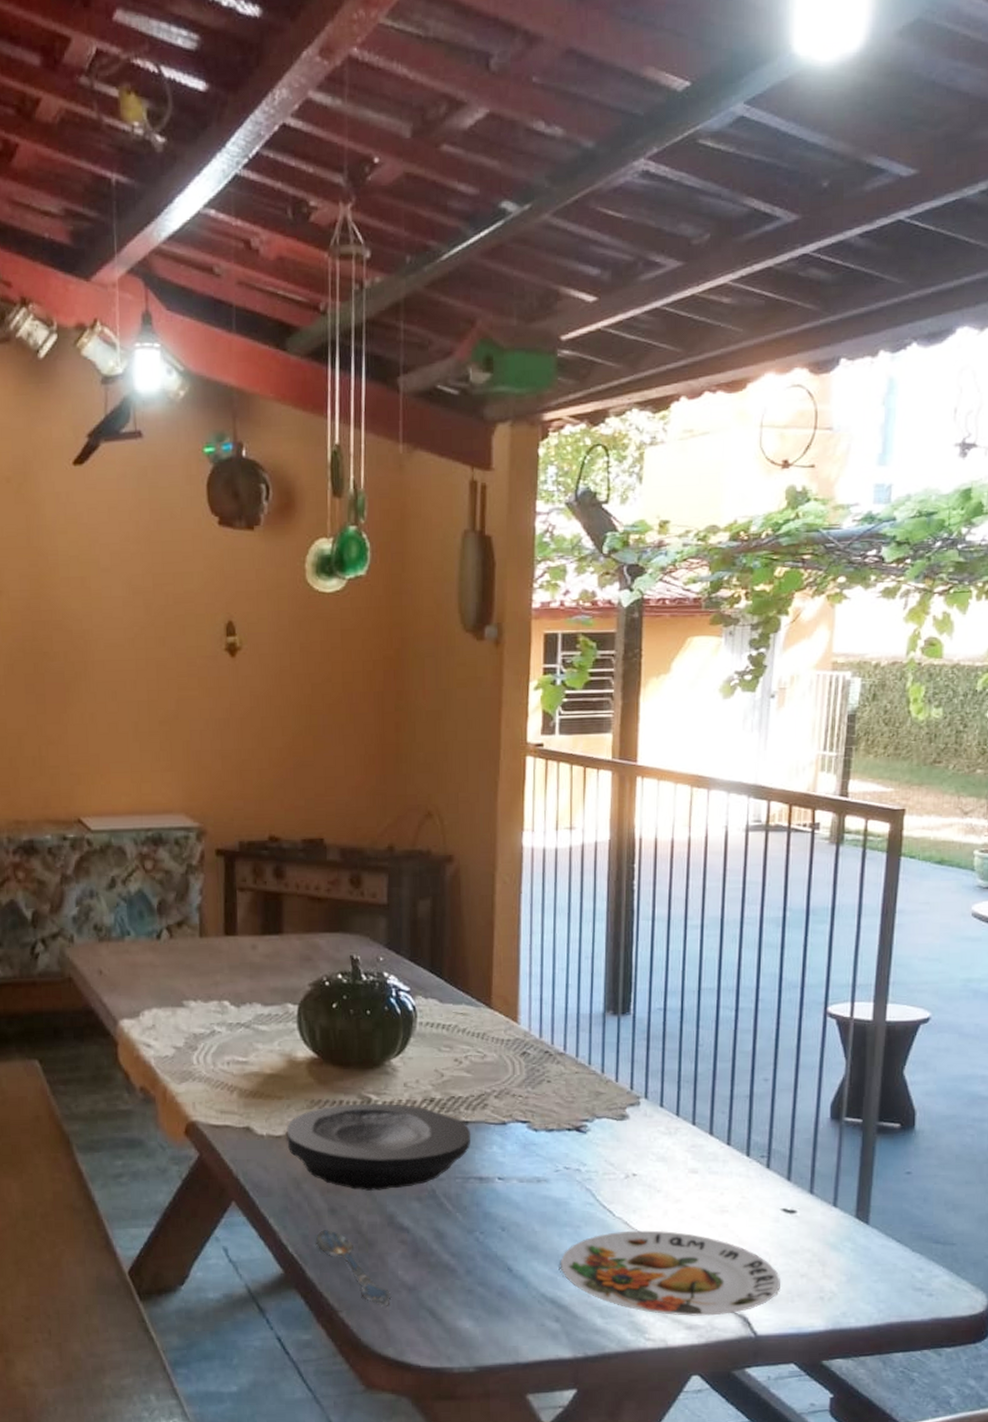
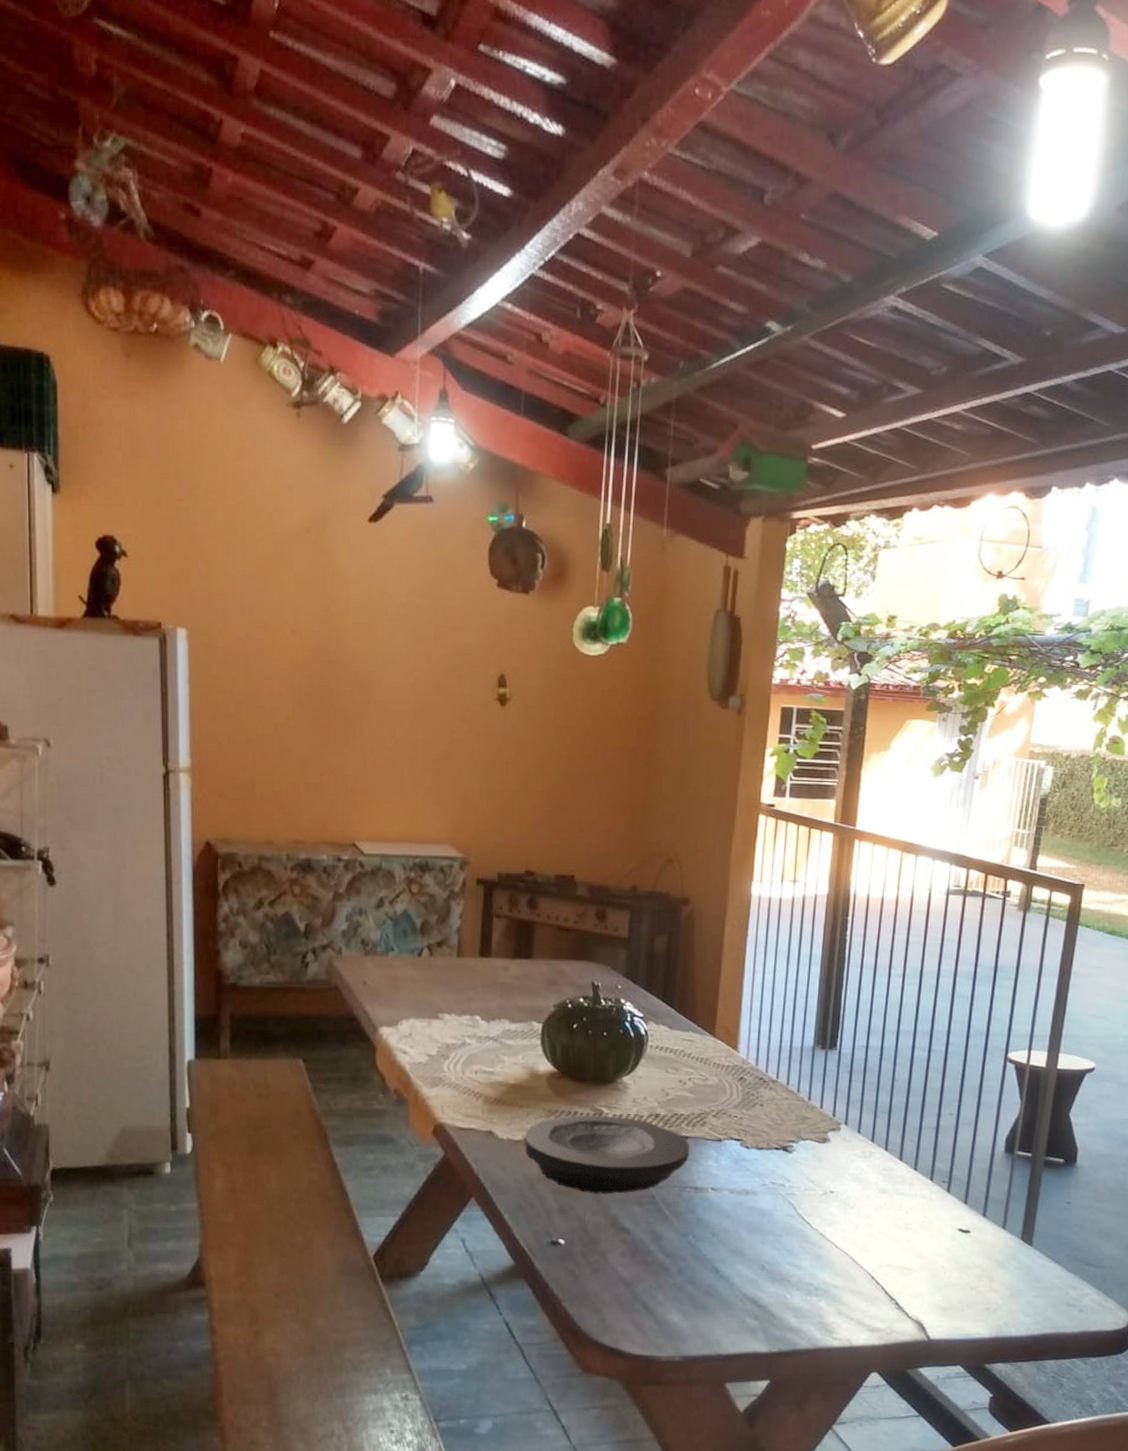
spoon: present [316,1230,392,1306] -> none [546,1227,611,1299]
plate: present [561,1230,780,1316] -> none [762,1241,953,1320]

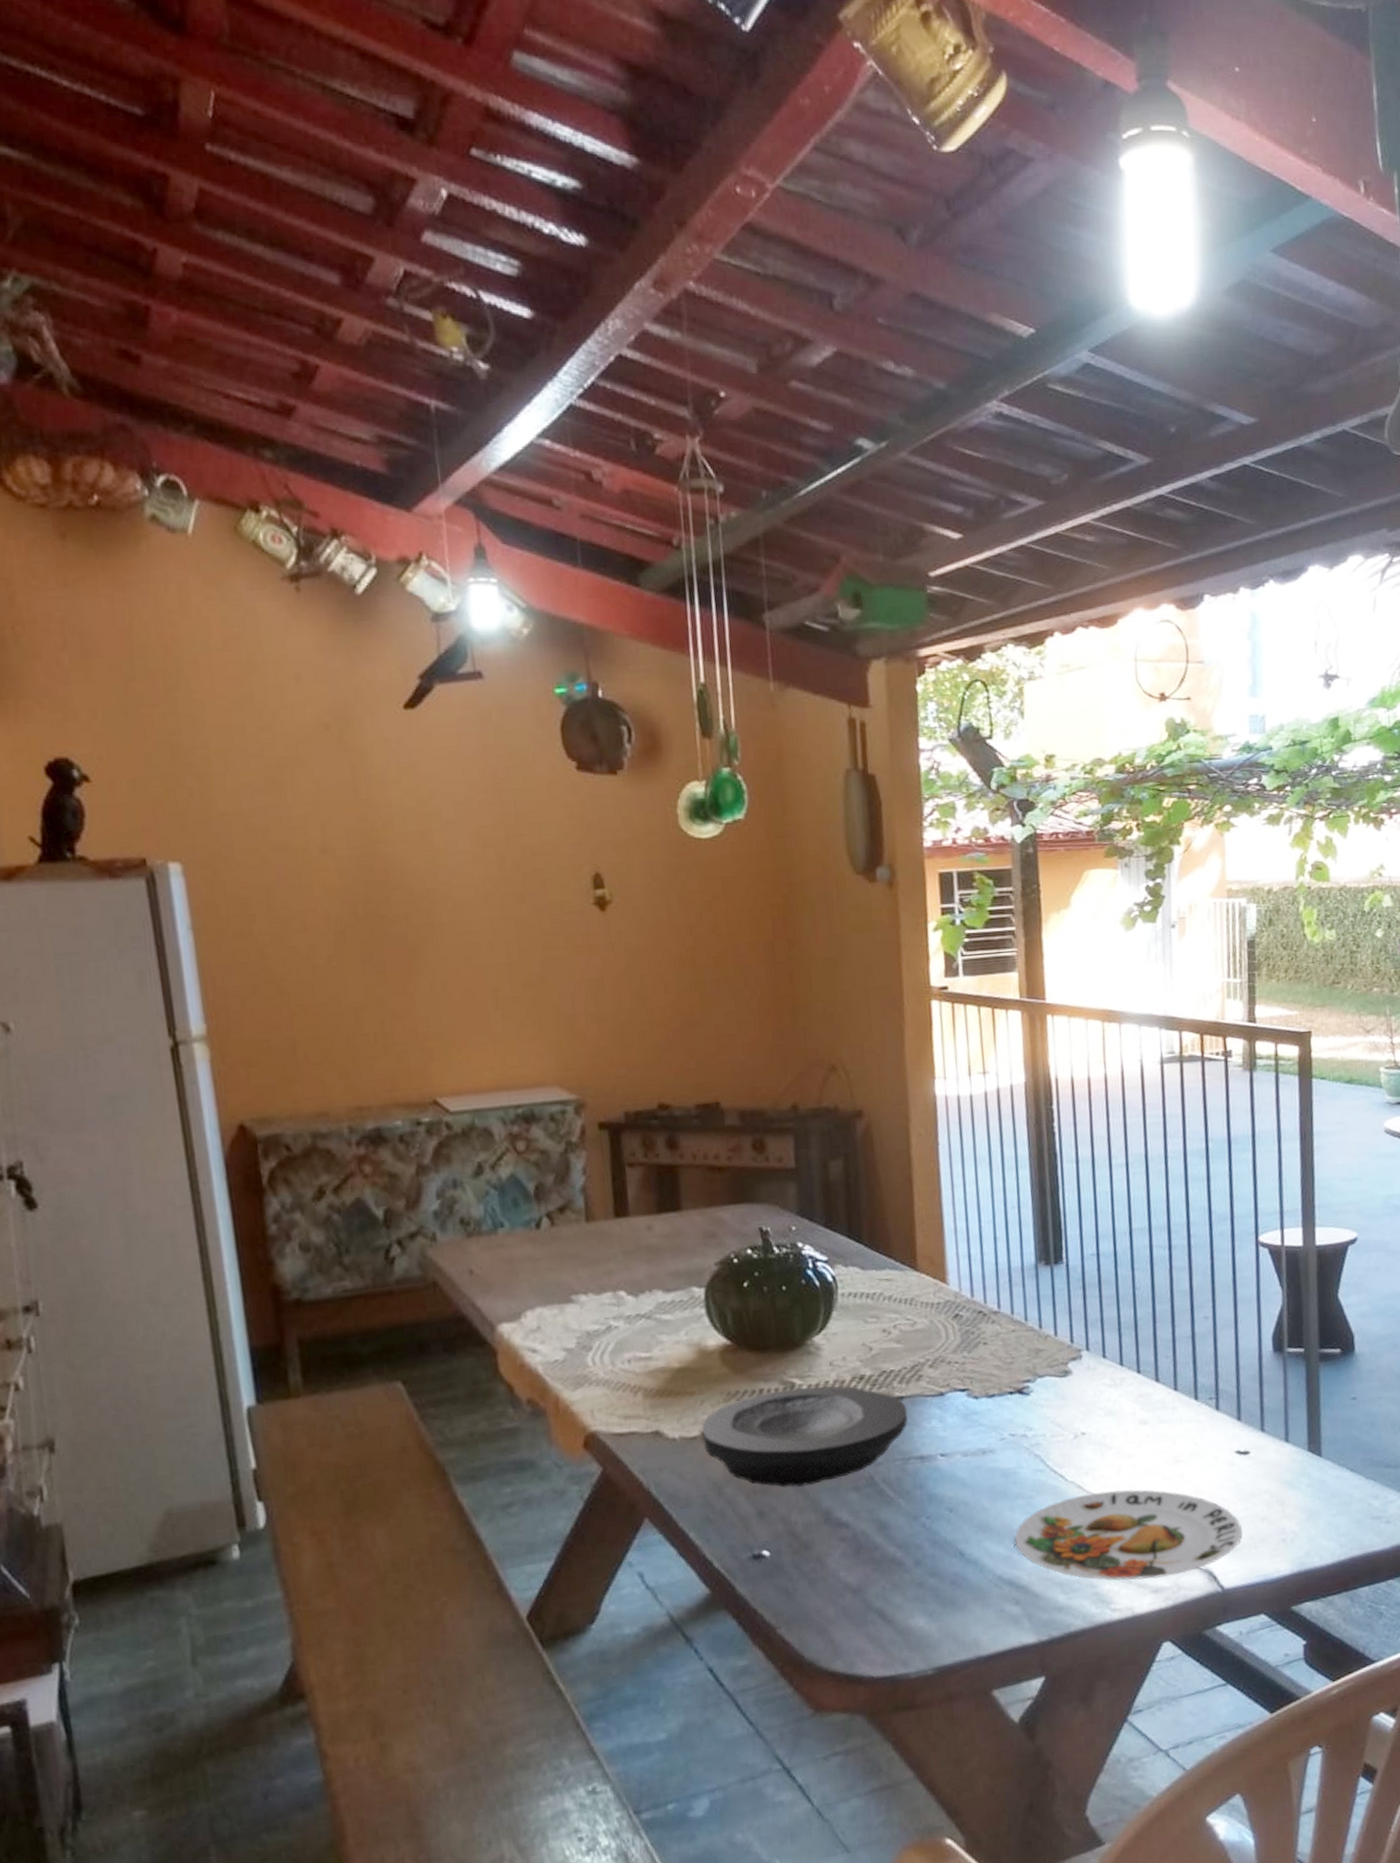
plate: none [762,1241,953,1320] -> present [1015,1489,1242,1581]

